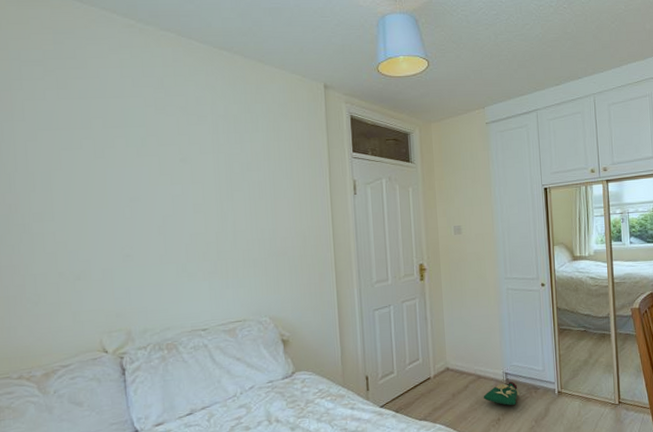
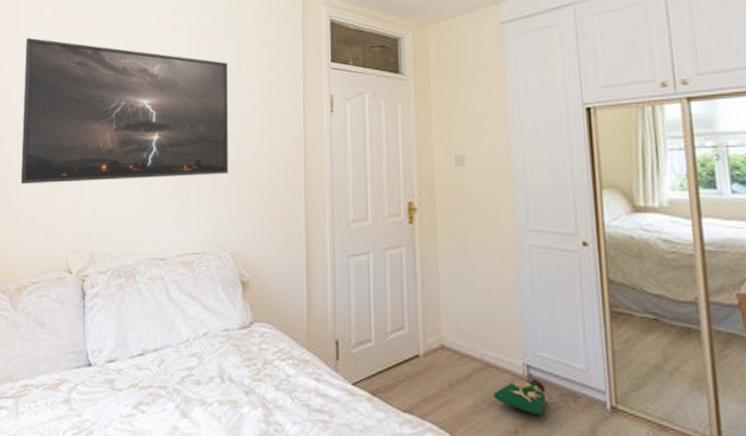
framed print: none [25,122,265,273] -> present [20,37,229,185]

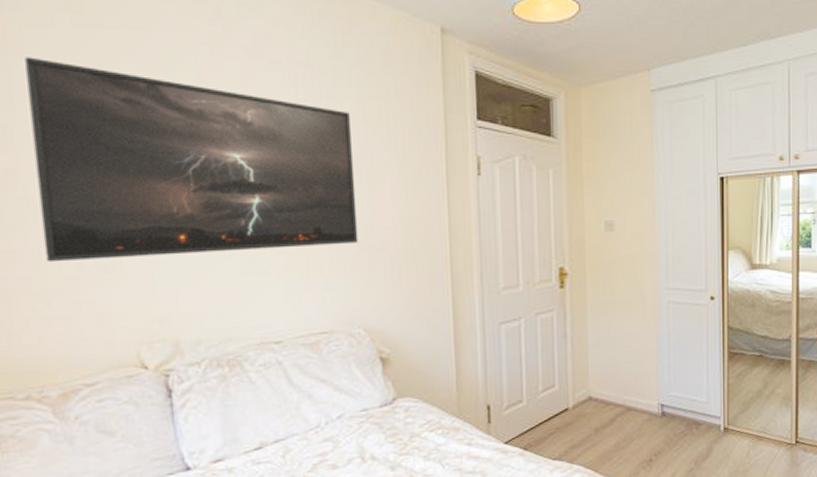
bag: present [493,379,549,416] -> none [633,415,677,444]

